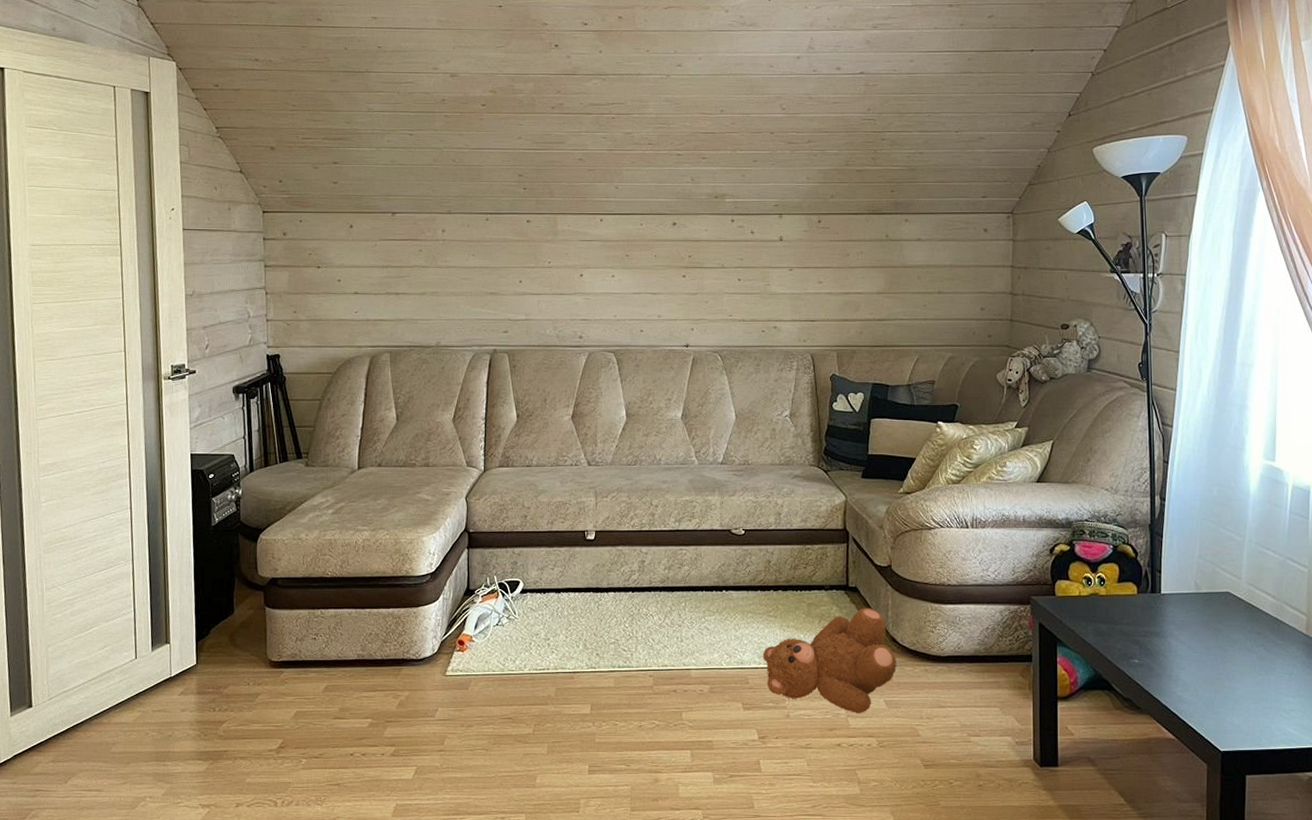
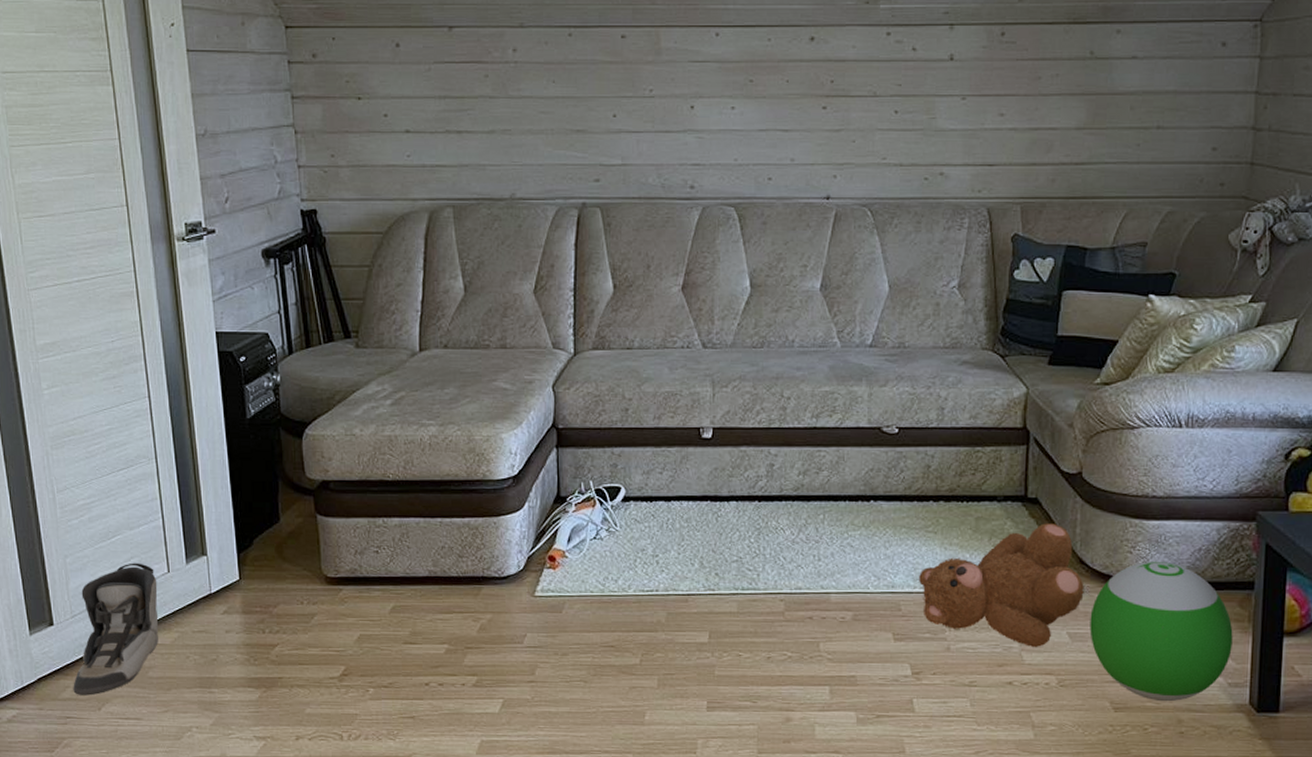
shoe: none [44,651,126,770] -> present [73,563,158,696]
toy ball: none [902,638,1017,759] -> present [1090,561,1233,702]

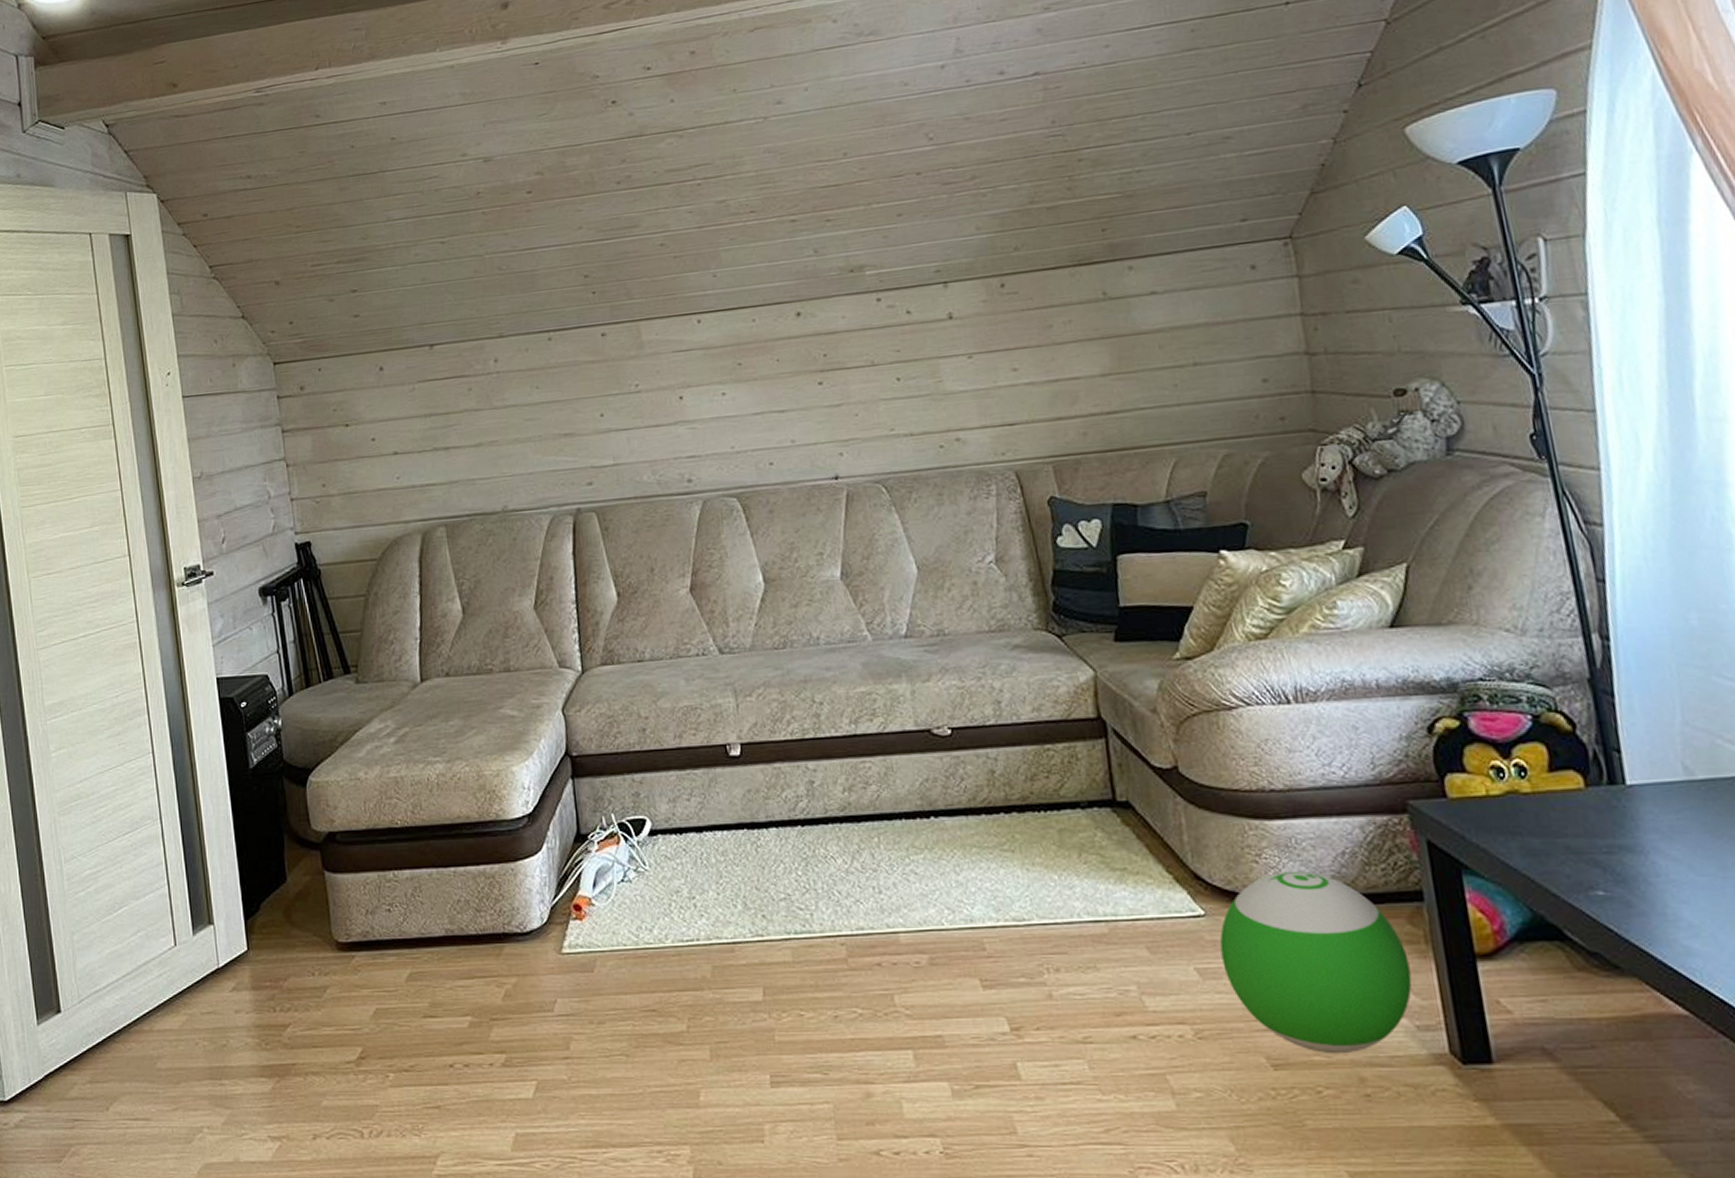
shoe: present [73,563,158,696] -> none [80,936,166,1093]
teddy bear: present [919,523,1084,648] -> none [1001,831,1208,990]

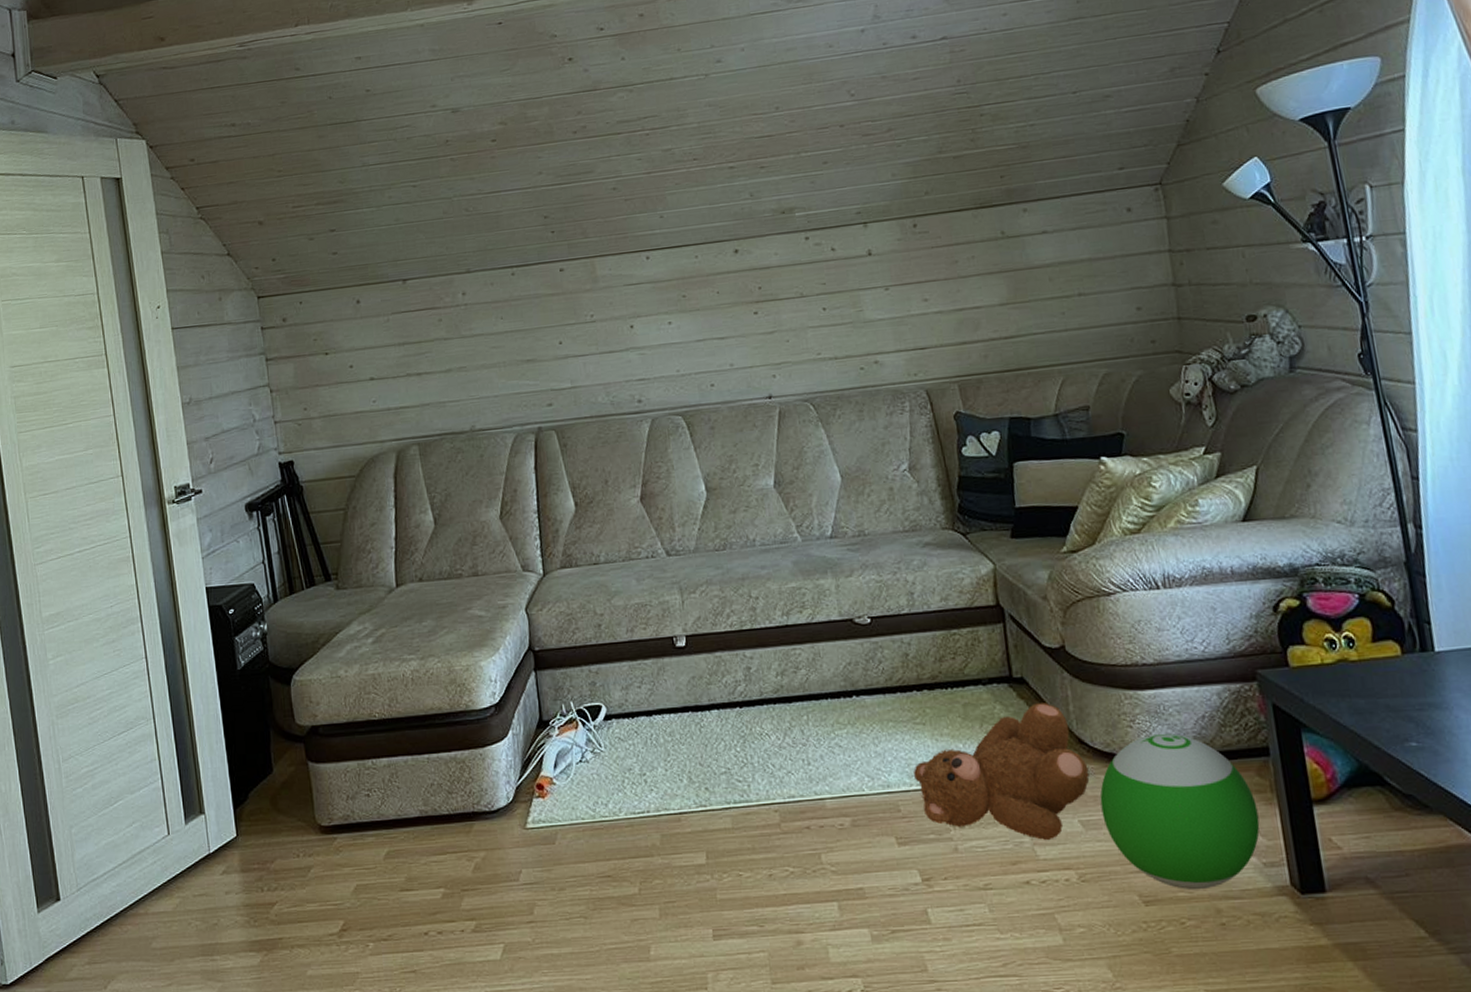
teddy bear: none [1001,831,1208,990] -> present [914,703,1090,841]

